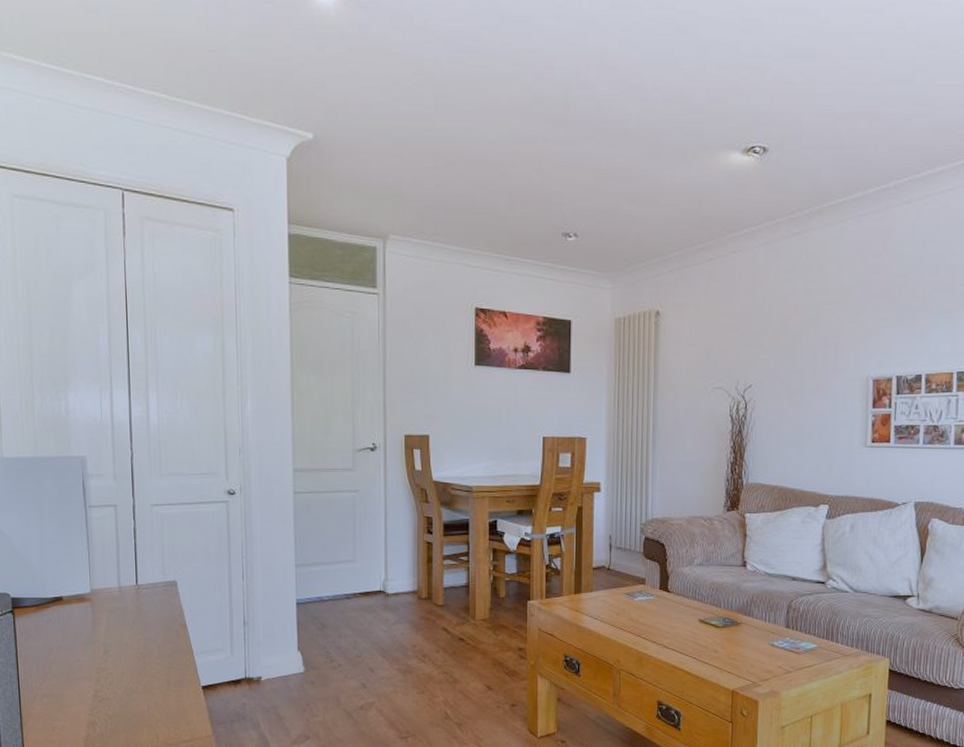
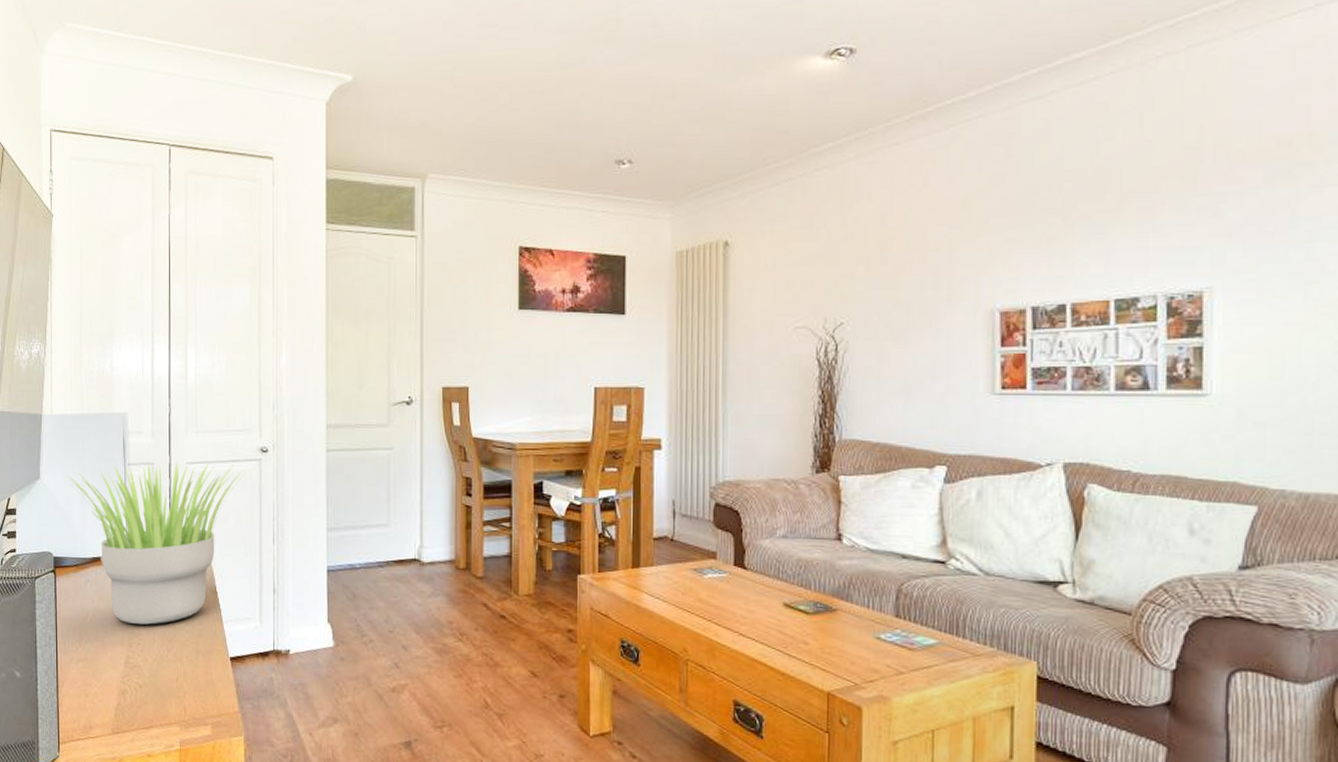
potted plant: none [24,503,212,659] -> present [68,461,244,625]

